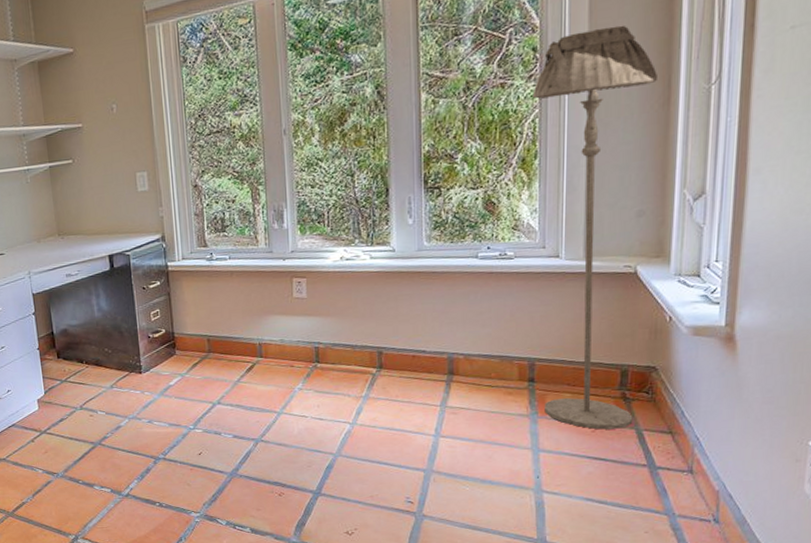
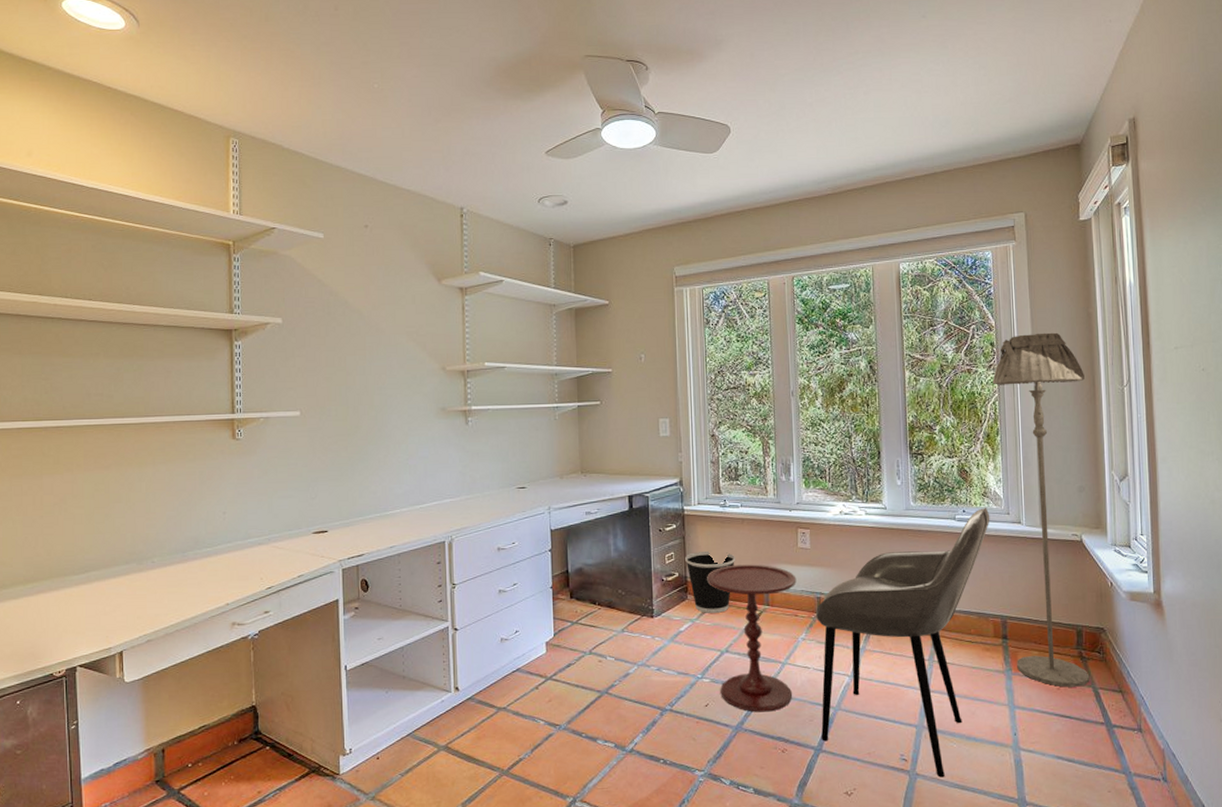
wastebasket: none [171,305,226,367] -> present [685,550,736,613]
side table: none [195,317,292,460] -> present [707,564,797,712]
armchair: none [314,241,521,519] -> present [816,507,990,778]

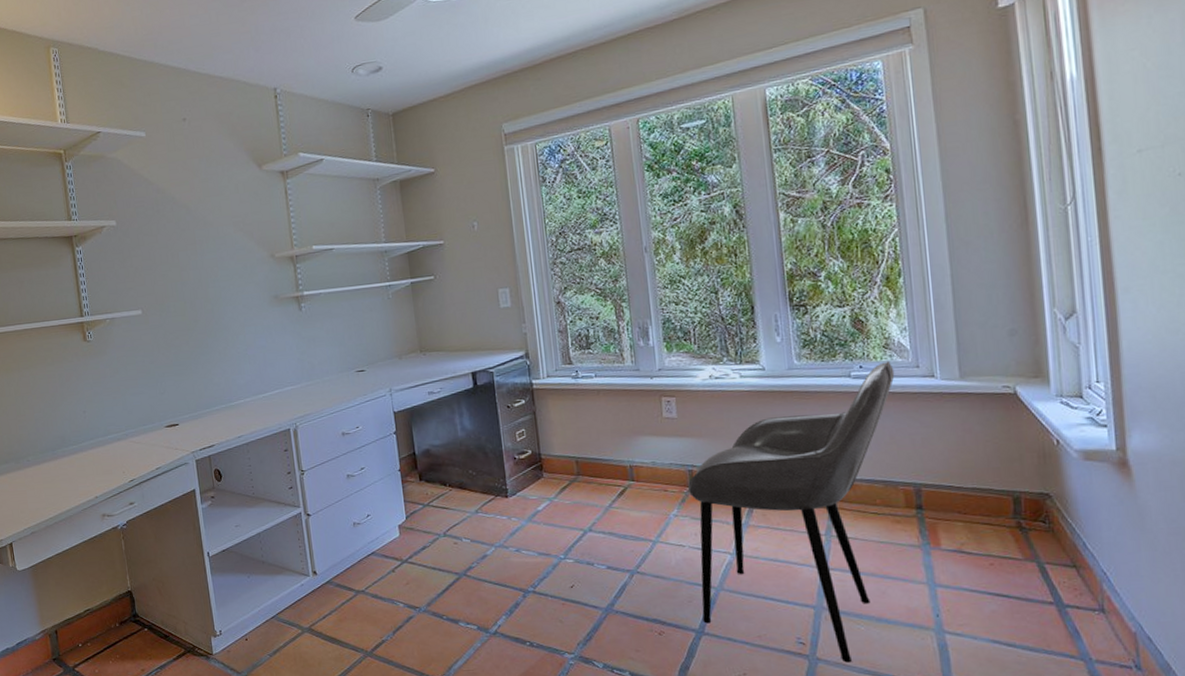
wastebasket: present [685,550,736,613] -> none [537,425,594,491]
side table: present [707,564,797,712] -> none [563,437,666,594]
floor lamp: present [992,332,1090,687] -> none [890,148,1033,563]

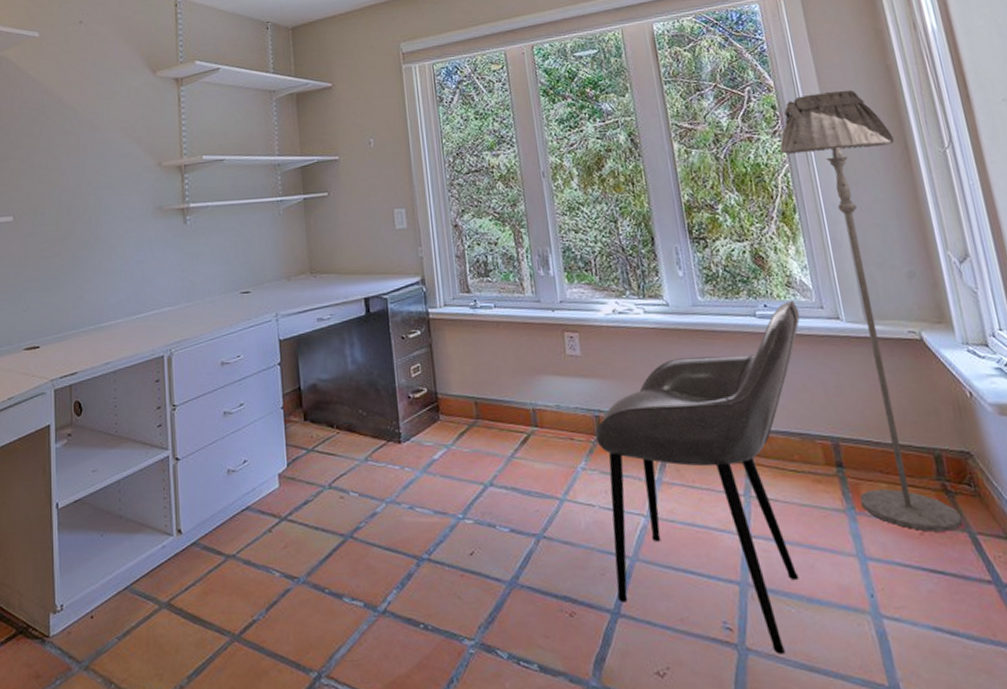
floor lamp: none [890,148,1033,563] -> present [779,89,963,532]

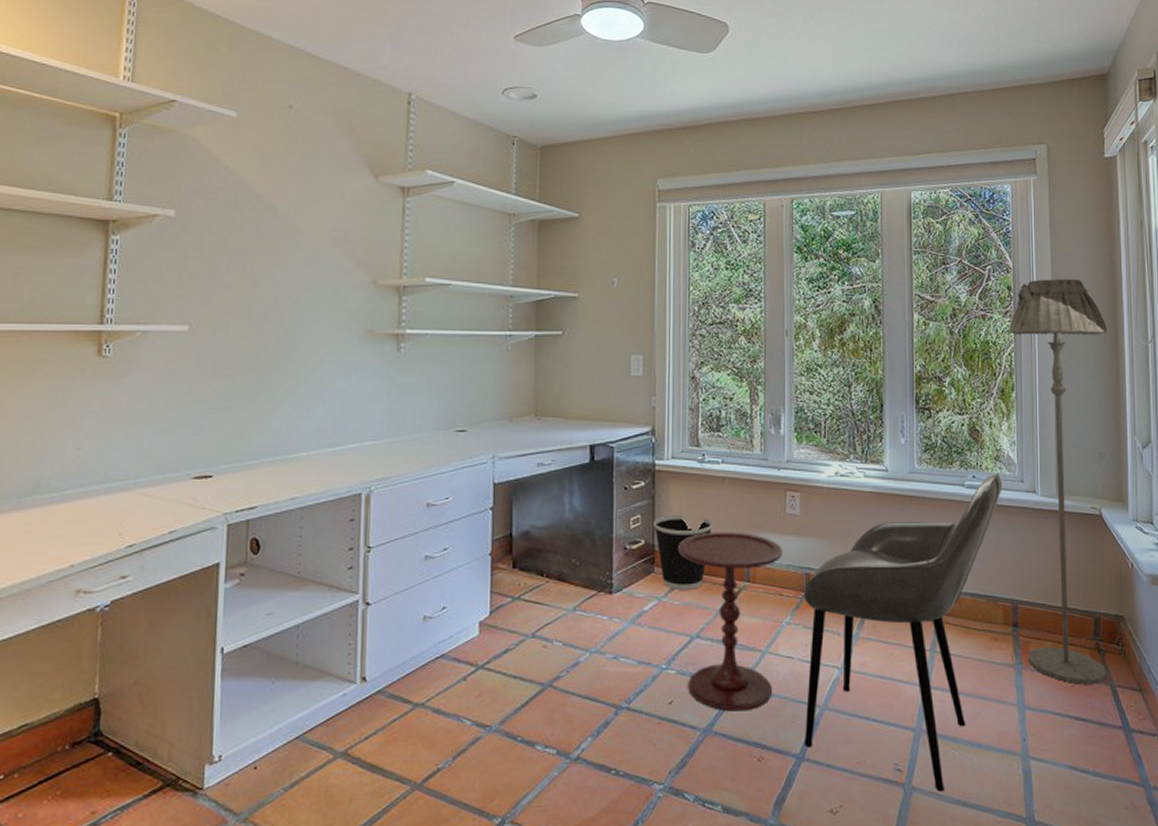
wastebasket: none [434,360,494,437] -> present [654,514,714,590]
side table: none [461,376,576,563] -> present [678,532,783,712]

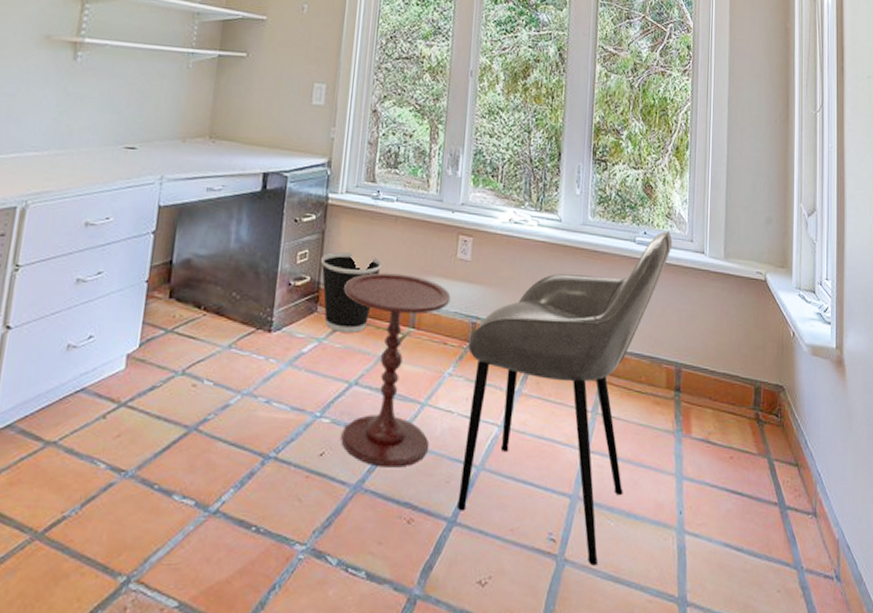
floor lamp: present [1008,278,1108,685] -> none [686,41,779,457]

